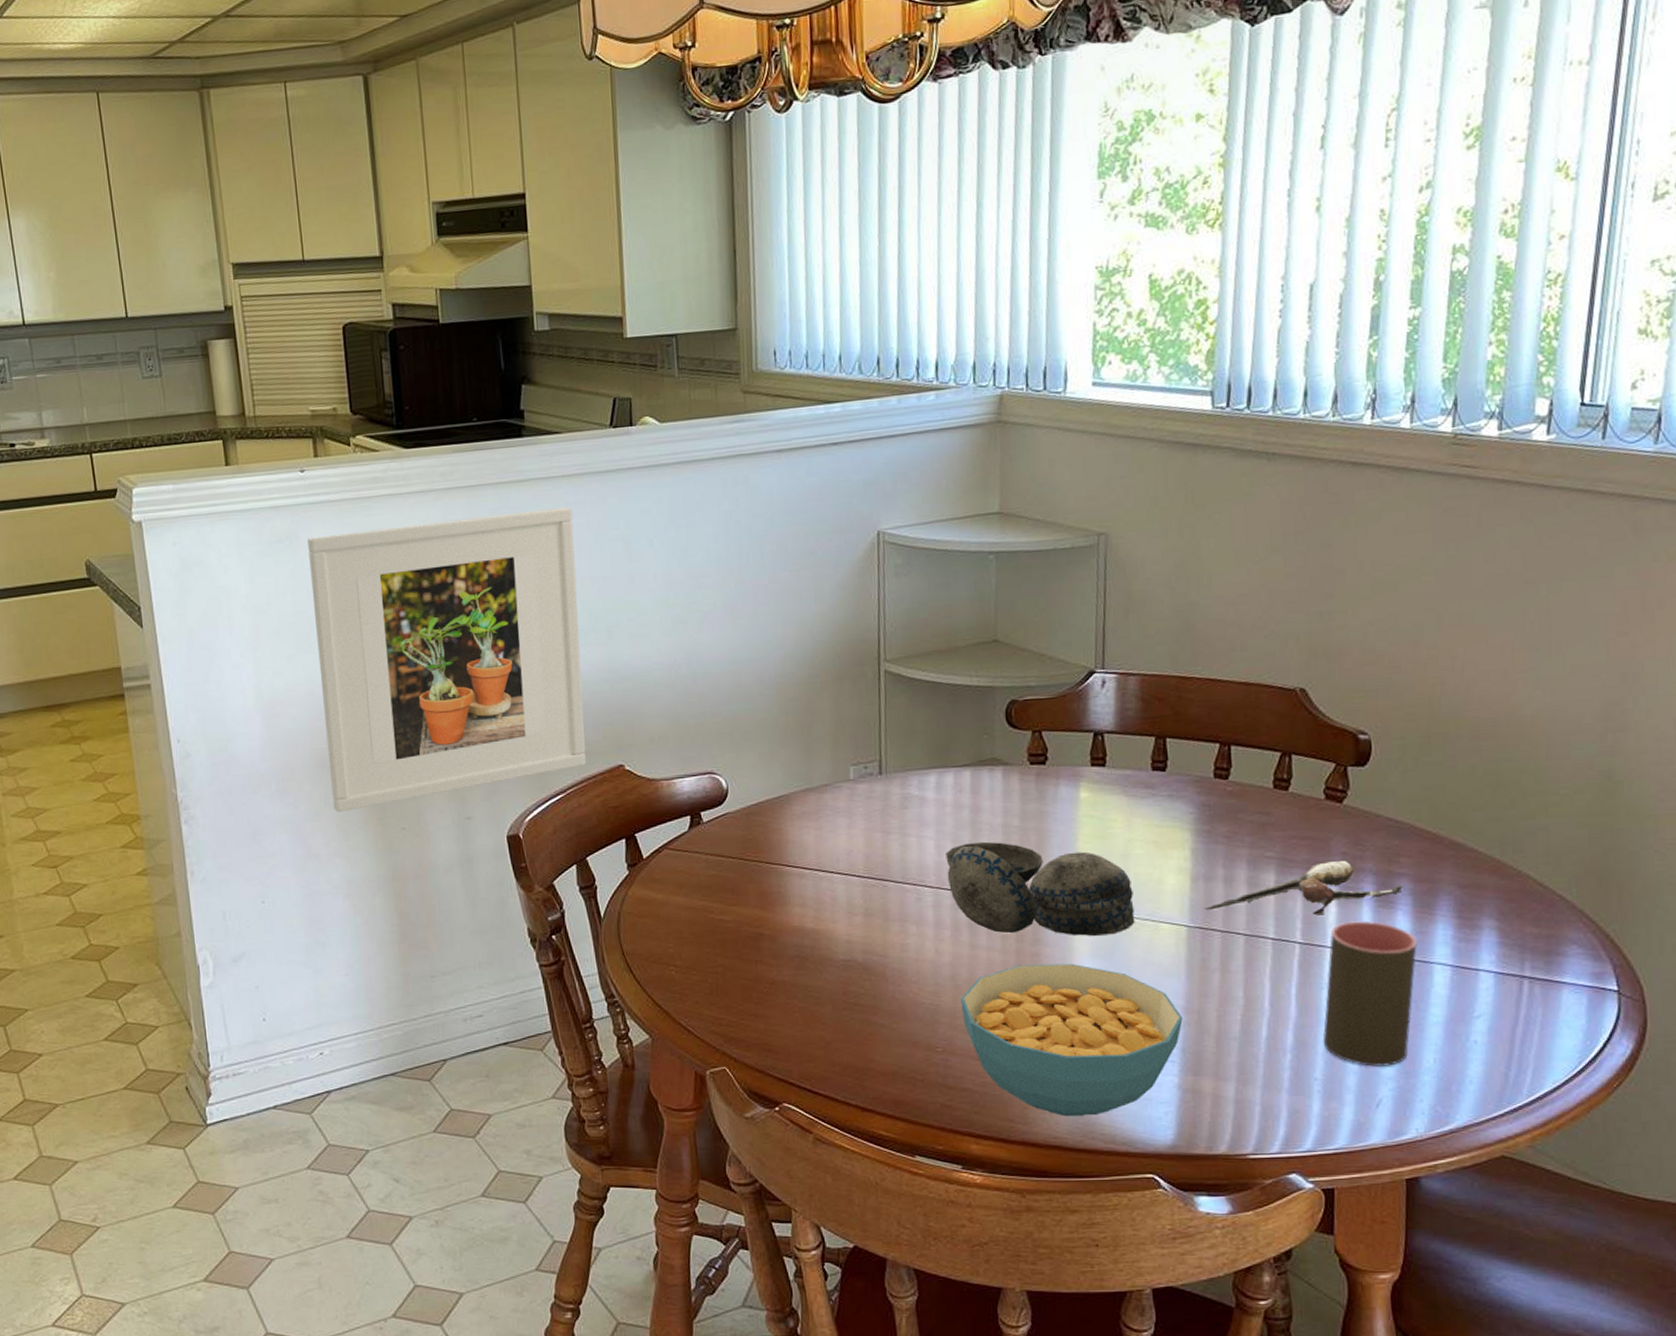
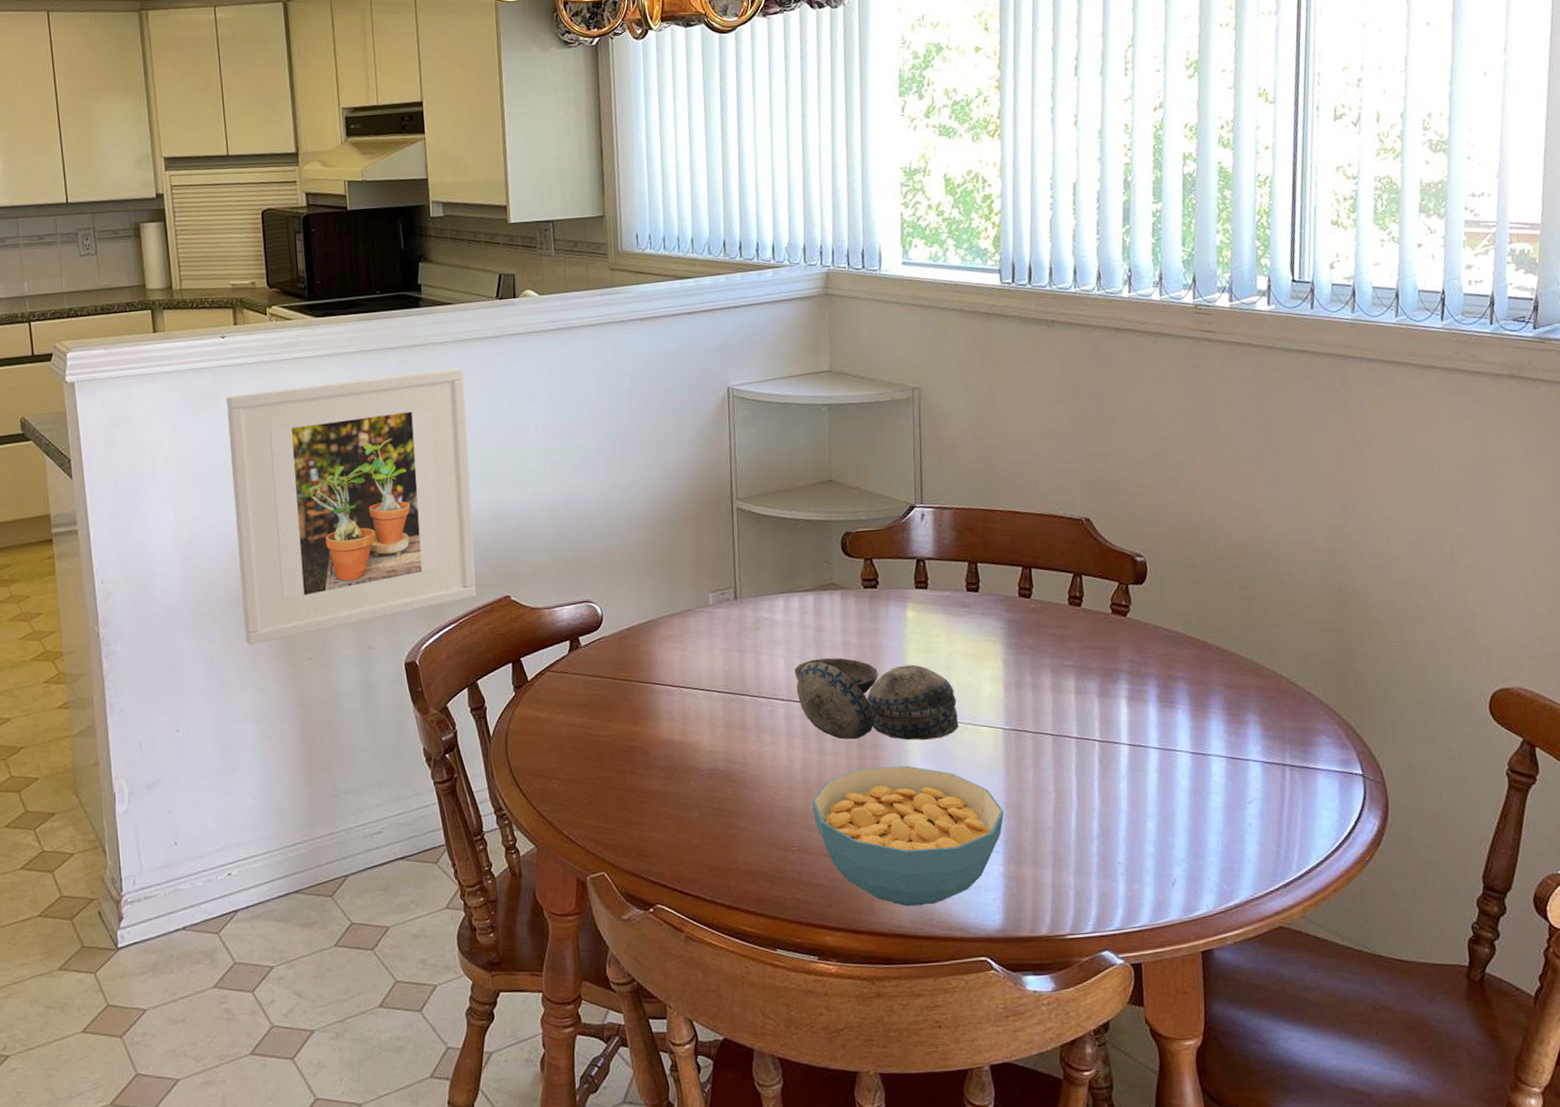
spoon: present [1203,861,1403,916] -> none [1016,667,1181,716]
cup: present [1322,920,1417,1067] -> none [1123,719,1197,850]

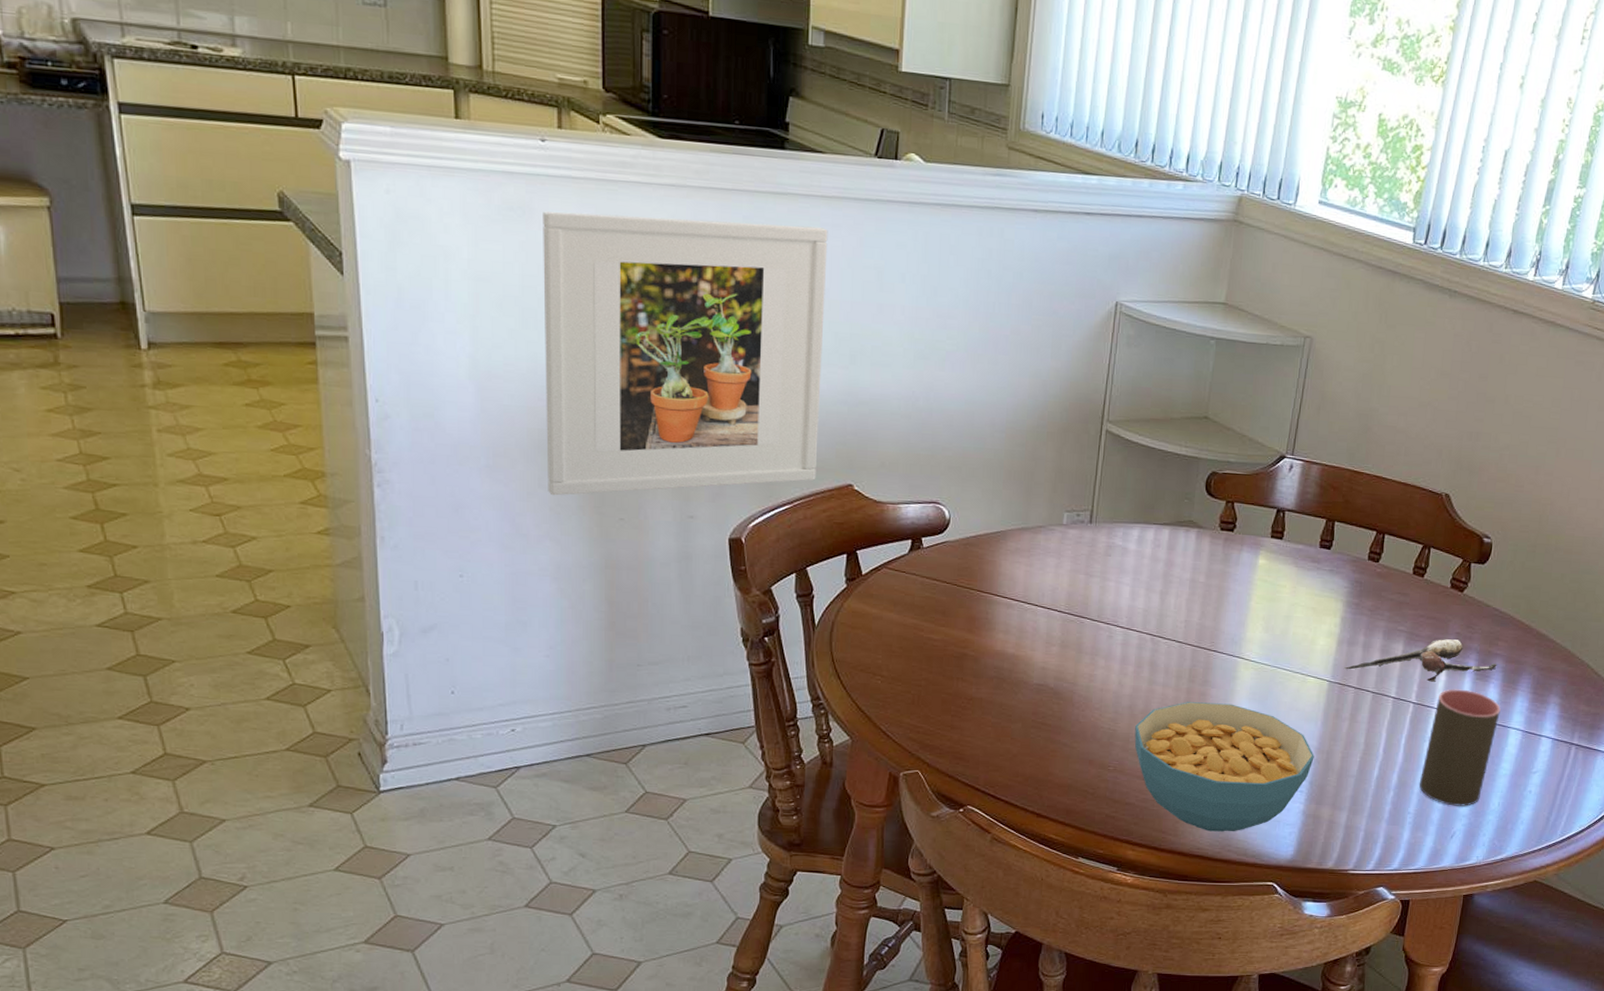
decorative bowl: present [794,657,959,740] -> none [1137,592,1290,683]
spoon: none [1016,667,1181,716] -> present [1343,639,1497,682]
cup: none [1123,719,1197,850] -> present [1419,689,1501,806]

